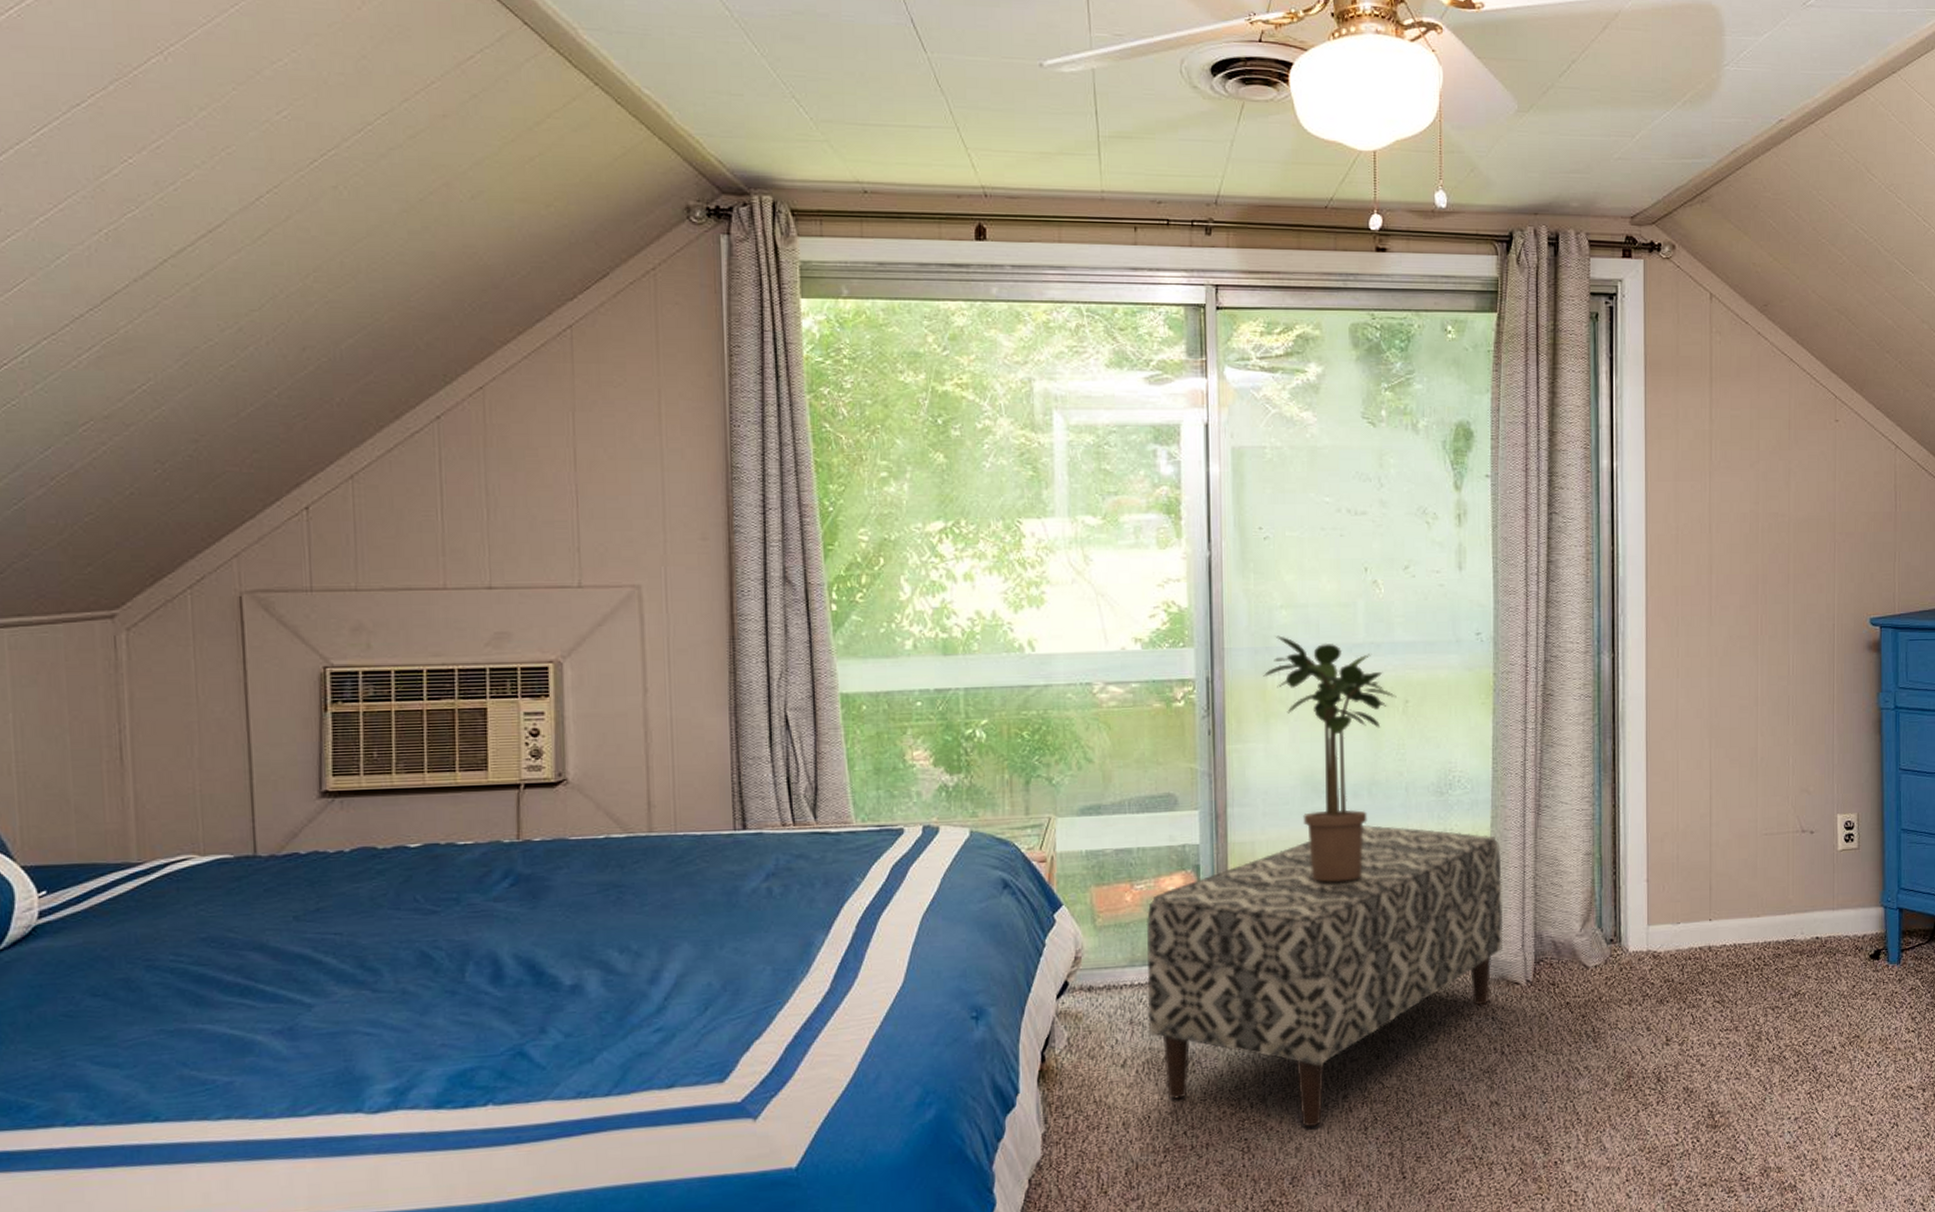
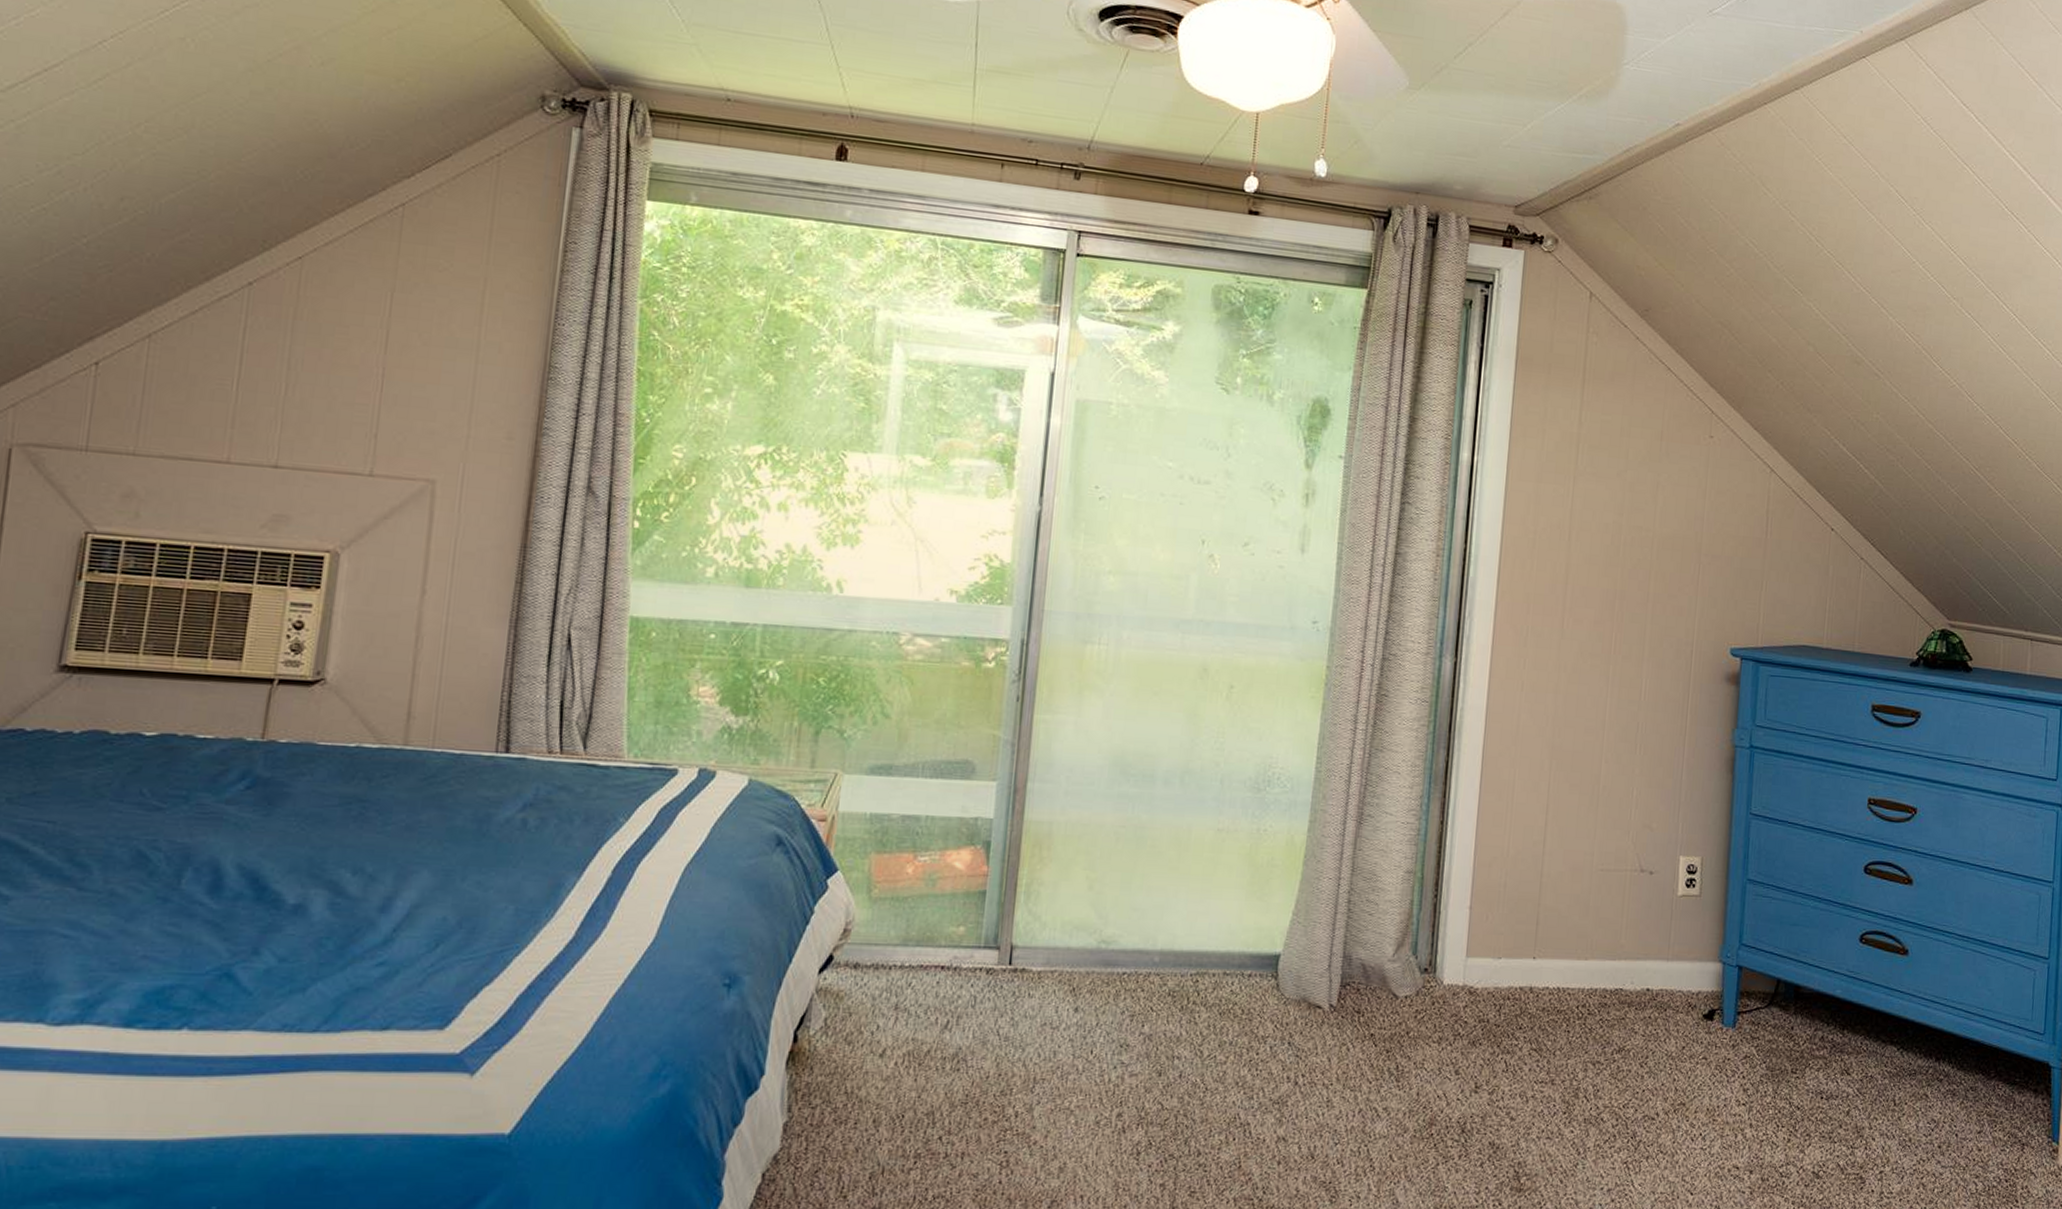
bench: present [1146,824,1504,1127] -> none [913,815,1316,1146]
potted plant: present [1263,635,1397,882] -> none [1082,602,1222,875]

